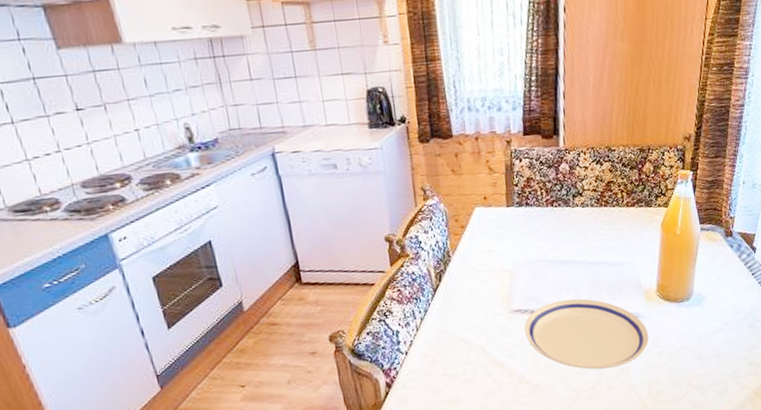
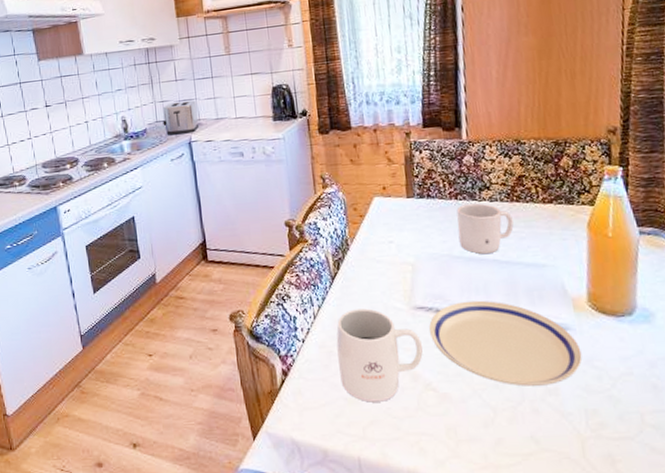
toaster: none [236,104,283,146] -> present [163,100,199,136]
mug: none [438,316,519,402] -> present [336,308,424,403]
mug: none [552,209,601,257] -> present [456,203,514,255]

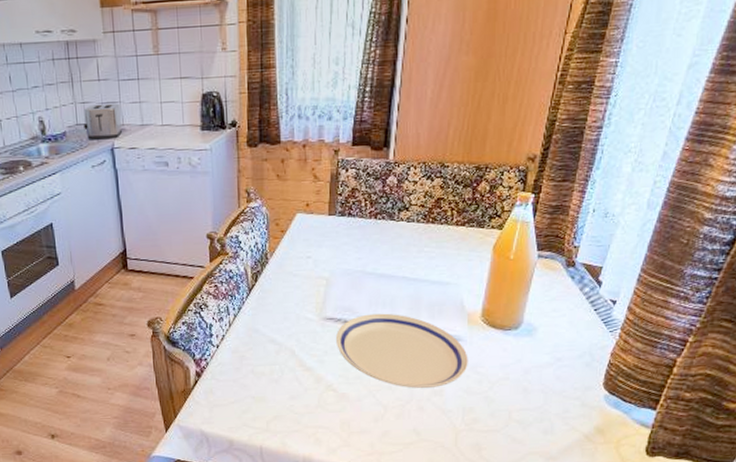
mug: present [336,308,424,403] -> none [248,318,329,401]
mug: present [456,203,514,255] -> none [373,223,426,272]

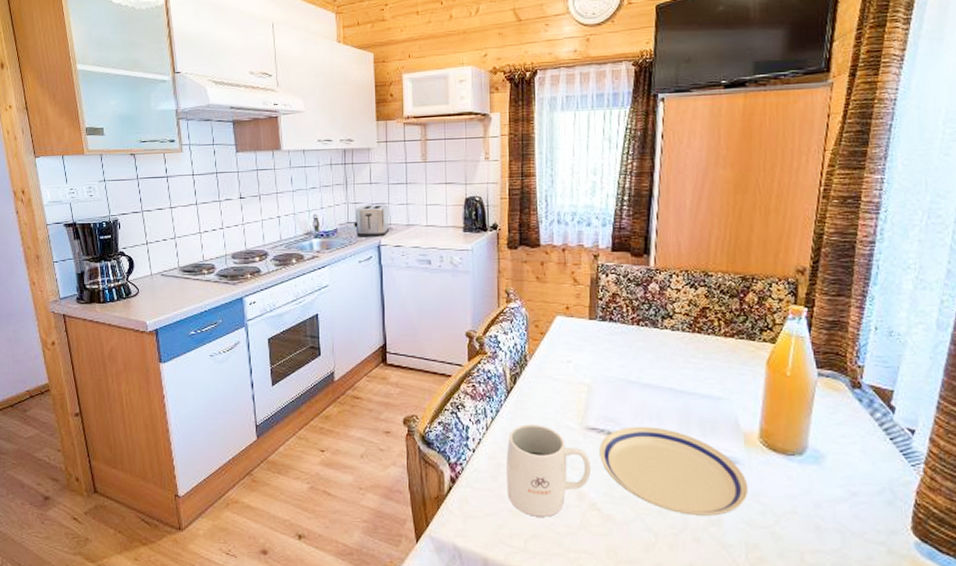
mug: none [248,318,329,401] -> present [506,424,592,517]

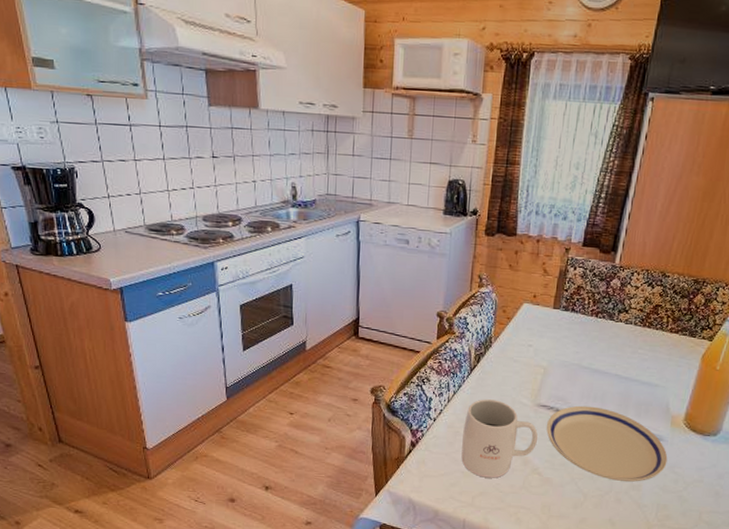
toaster: present [354,204,390,237] -> none [333,177,371,212]

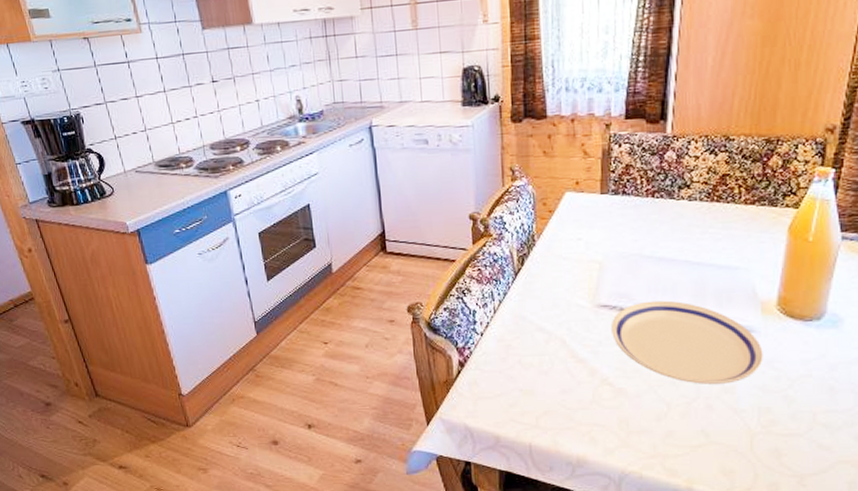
mug: present [461,399,538,478] -> none [515,305,604,394]

